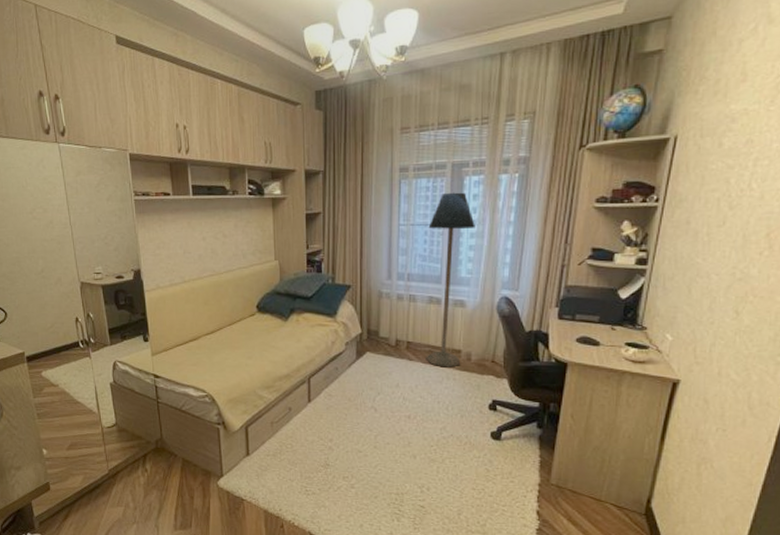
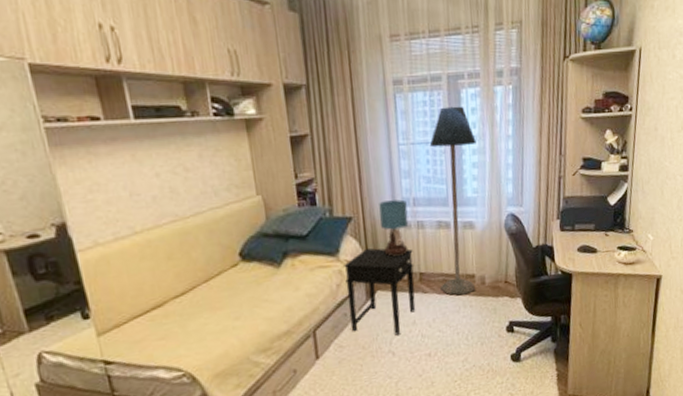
side table: none [340,313,403,394] -> present [344,248,416,335]
table lamp: none [375,274,401,323] -> present [379,199,409,257]

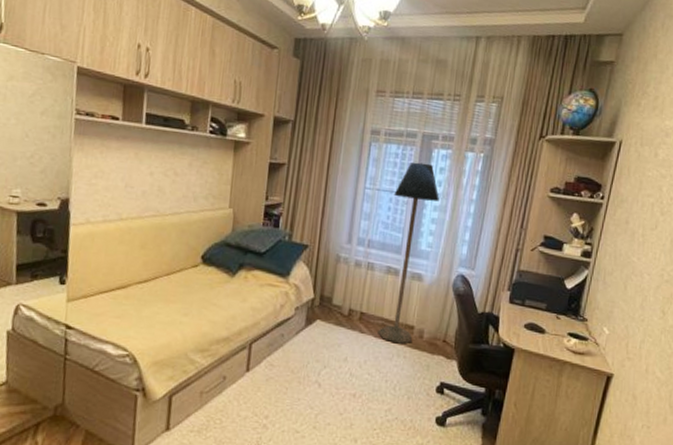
side table: present [344,248,416,335] -> none [285,277,358,368]
table lamp: present [379,199,409,257] -> none [331,236,362,291]

